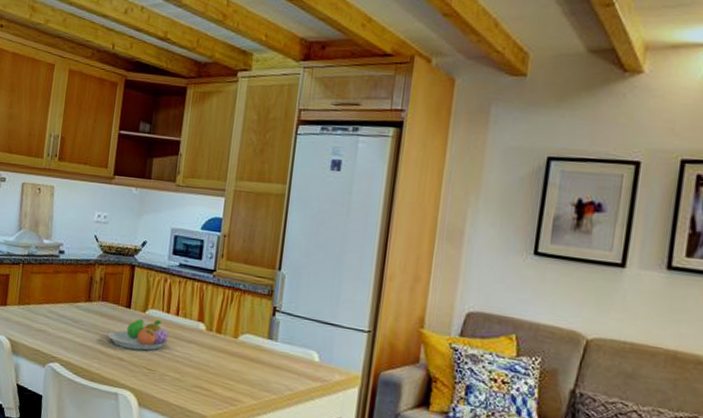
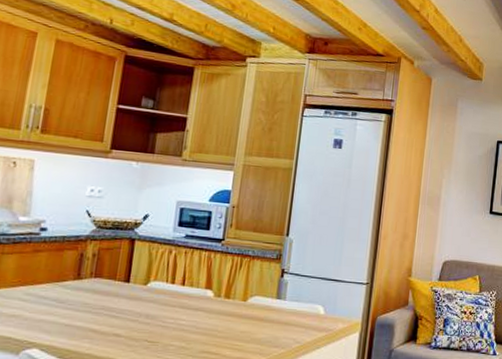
fruit bowl: present [108,319,170,351] -> none [102,291,175,324]

